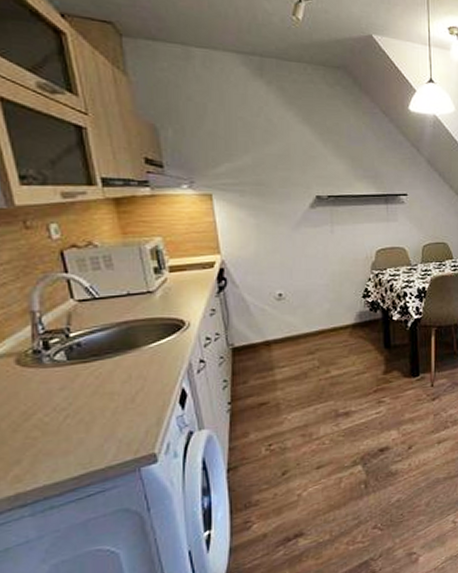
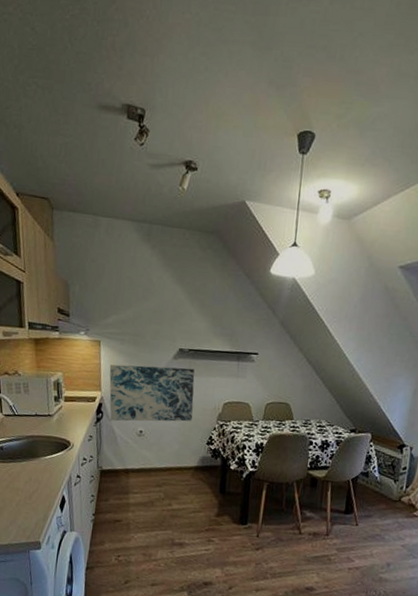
wall art: none [228,216,343,288] -> present [109,364,195,422]

